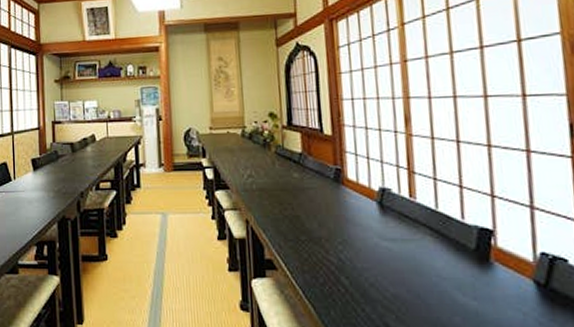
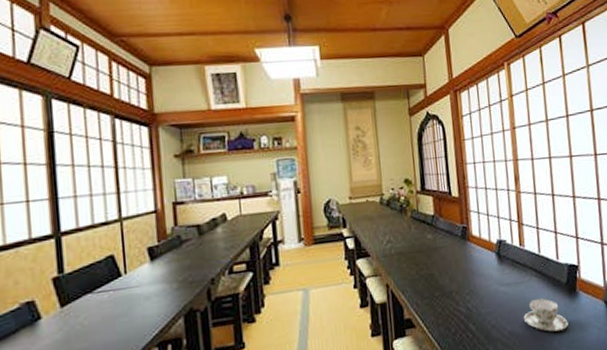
teacup: none [412,263,477,306] -> present [523,298,569,332]

